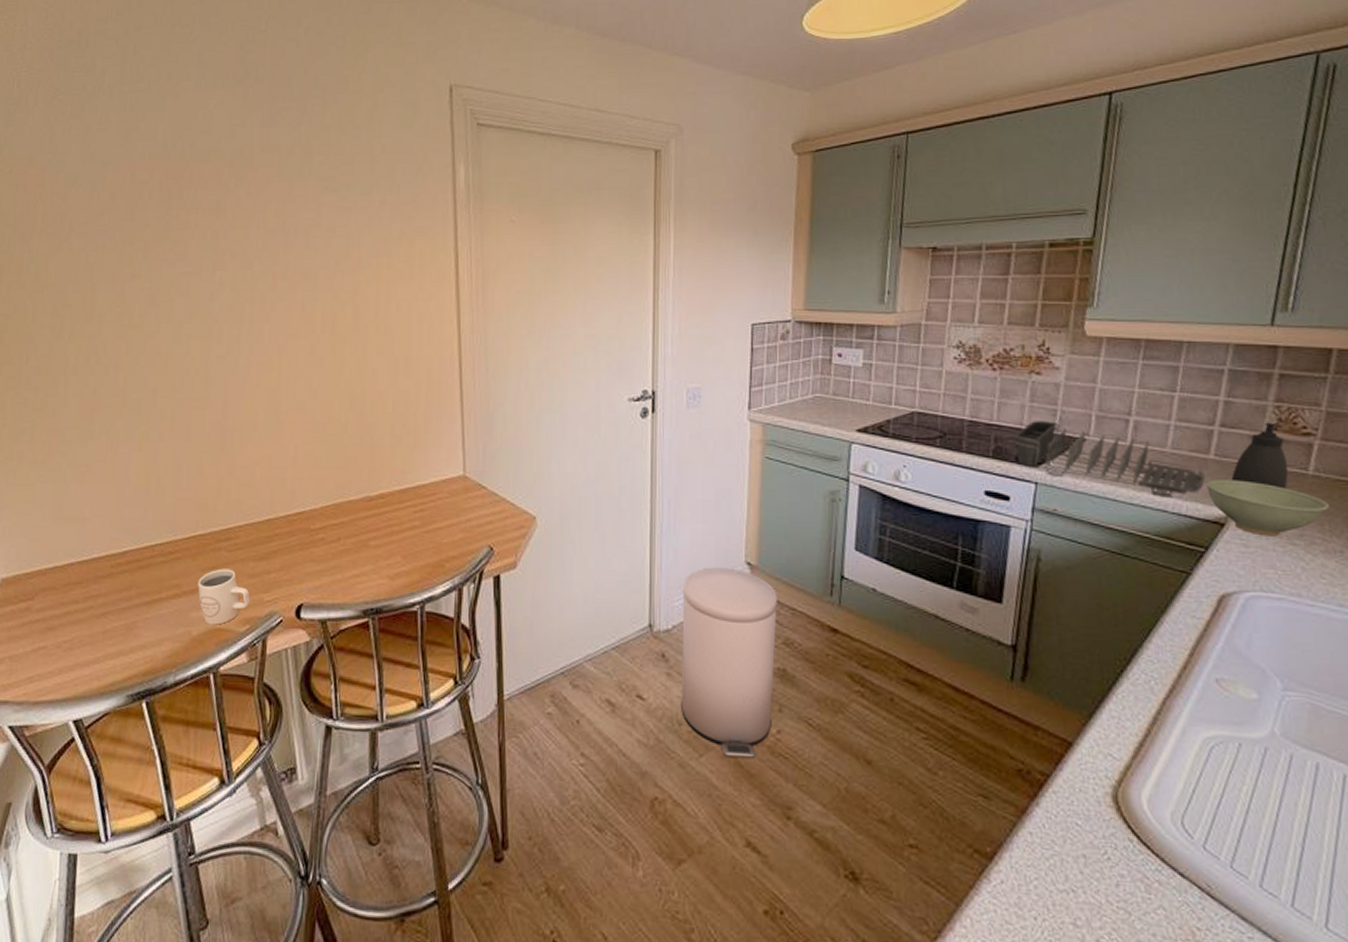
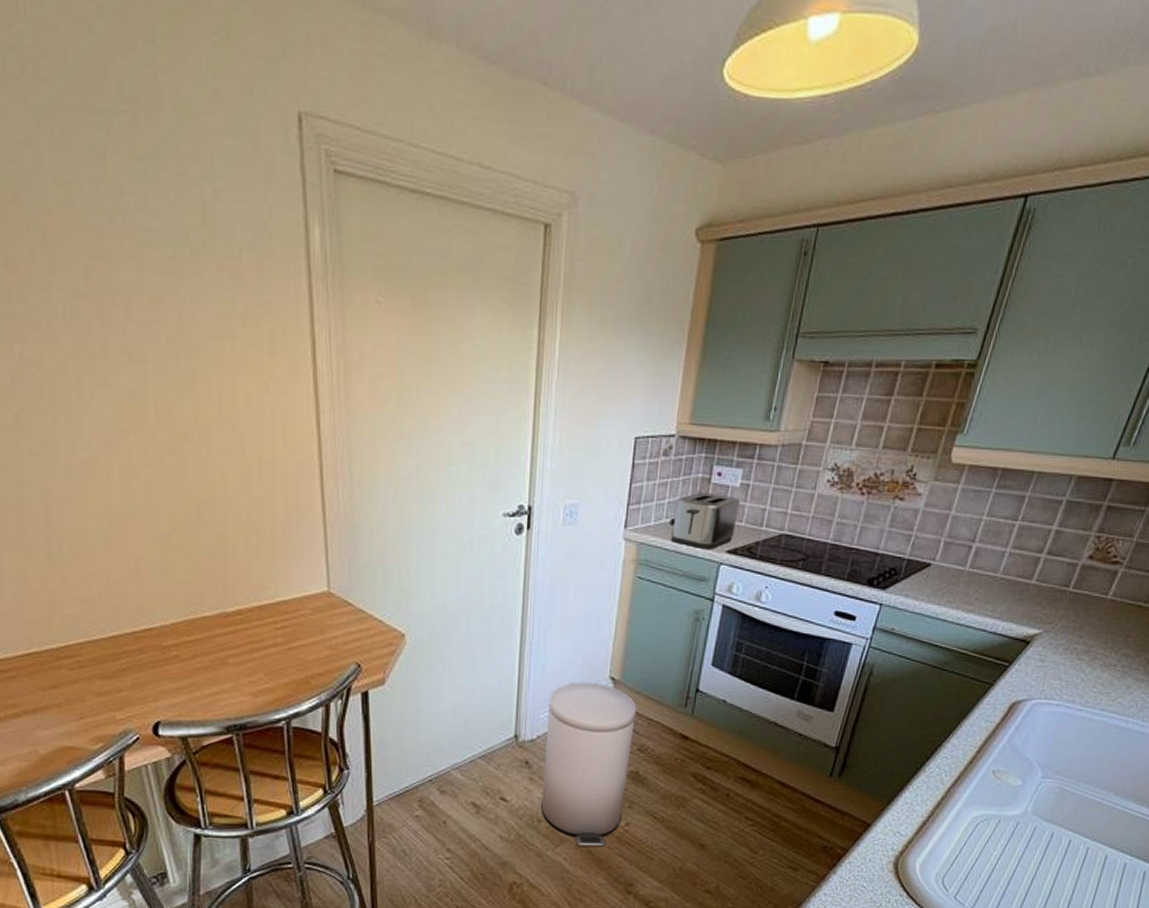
mug: present [197,568,250,625] -> none [39,687,101,744]
toaster: none [794,374,865,429] -> present [669,493,740,550]
dish rack: present [1014,421,1205,496] -> none [868,546,1024,617]
bowl: present [1207,479,1329,537] -> none [1023,602,1116,653]
soap dispenser: present [1231,422,1289,489] -> none [1044,551,1098,612]

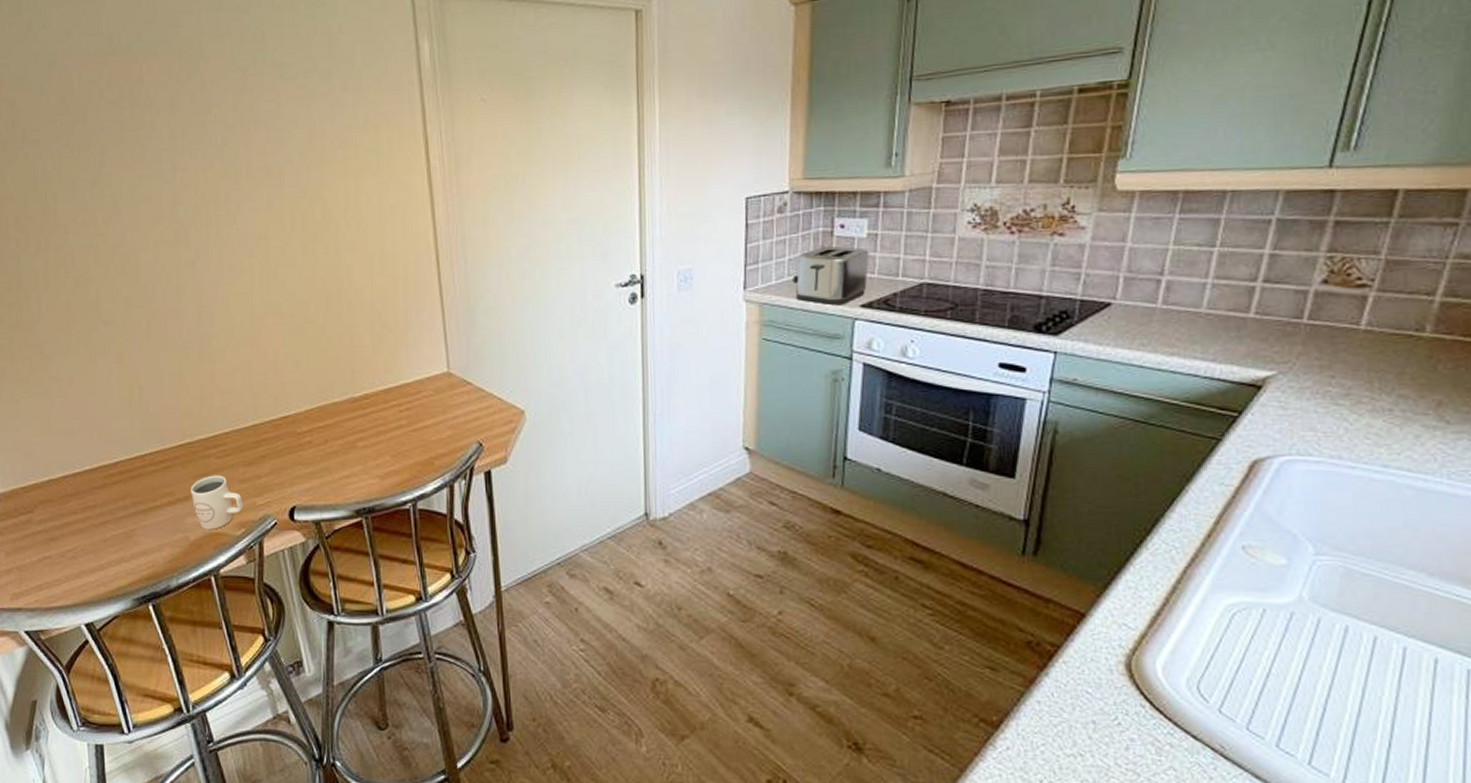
mug: none [39,687,101,744] -> present [190,475,243,530]
pedal bin: present [541,682,636,848] -> none [679,453,777,640]

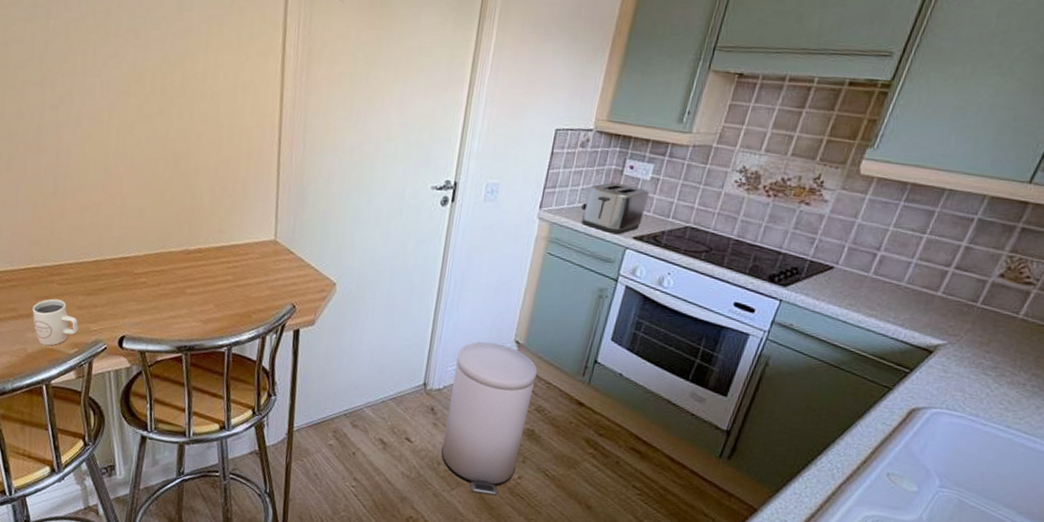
pedal bin: none [679,453,777,640] -> present [441,341,537,496]

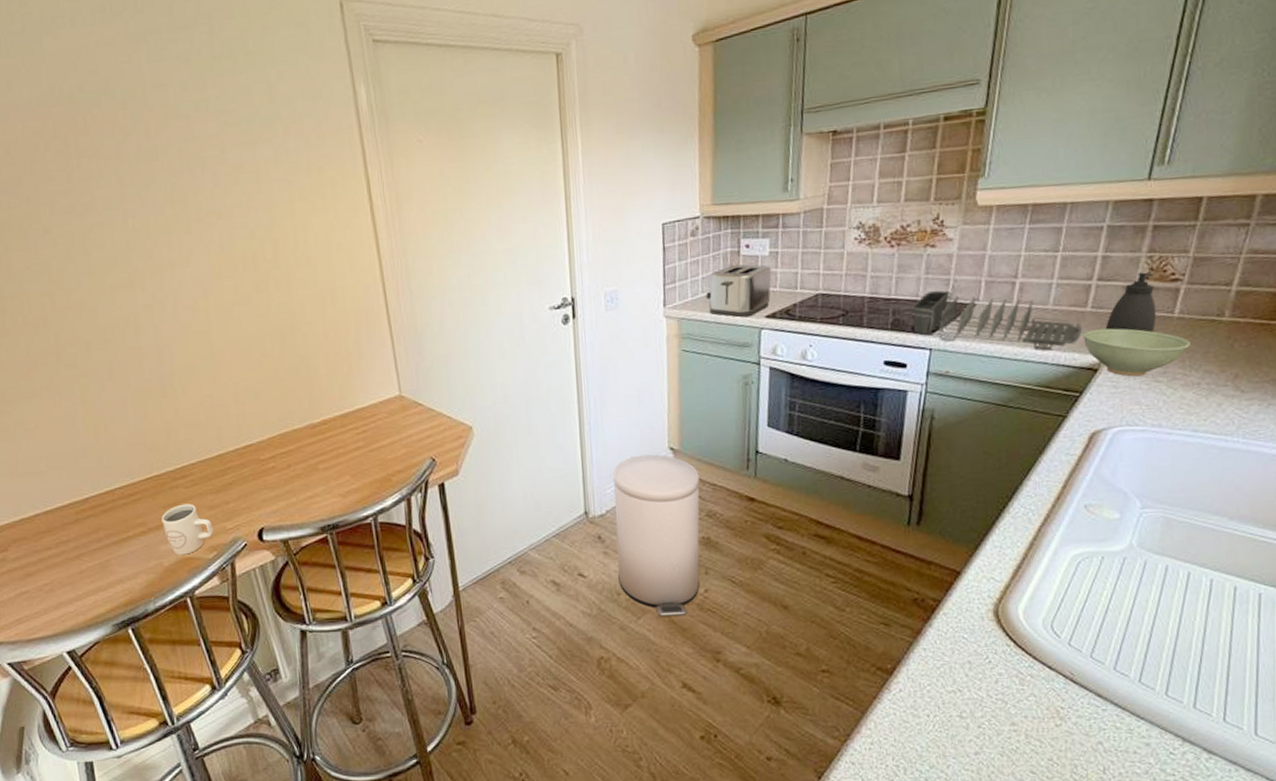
dish rack: none [769,246,929,324] -> present [910,290,1082,350]
bowl: none [927,313,1027,367] -> present [1083,328,1190,377]
soap dispenser: none [950,269,1009,328] -> present [1105,272,1157,333]

